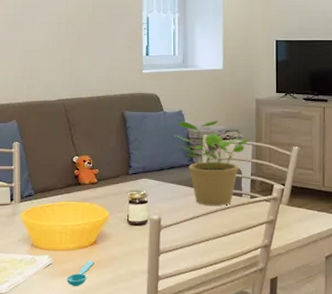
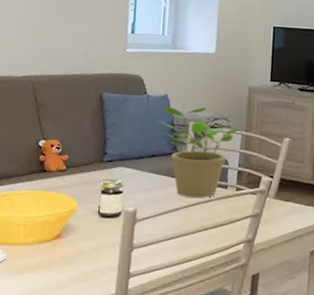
spoon: present [67,261,94,287] -> none [22,257,57,286]

